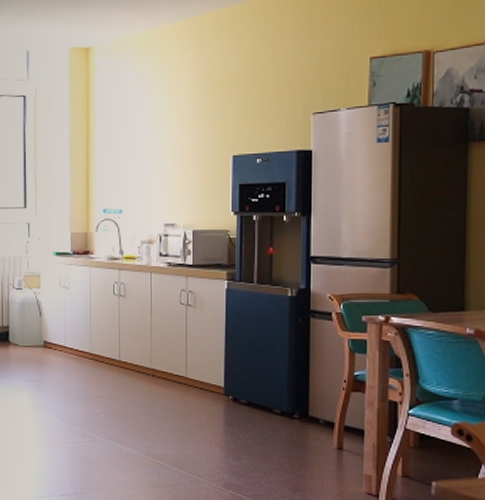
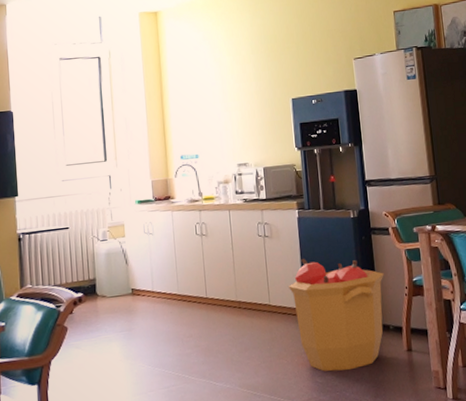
trash can: none [209,333,320,459] -> present [289,258,384,372]

